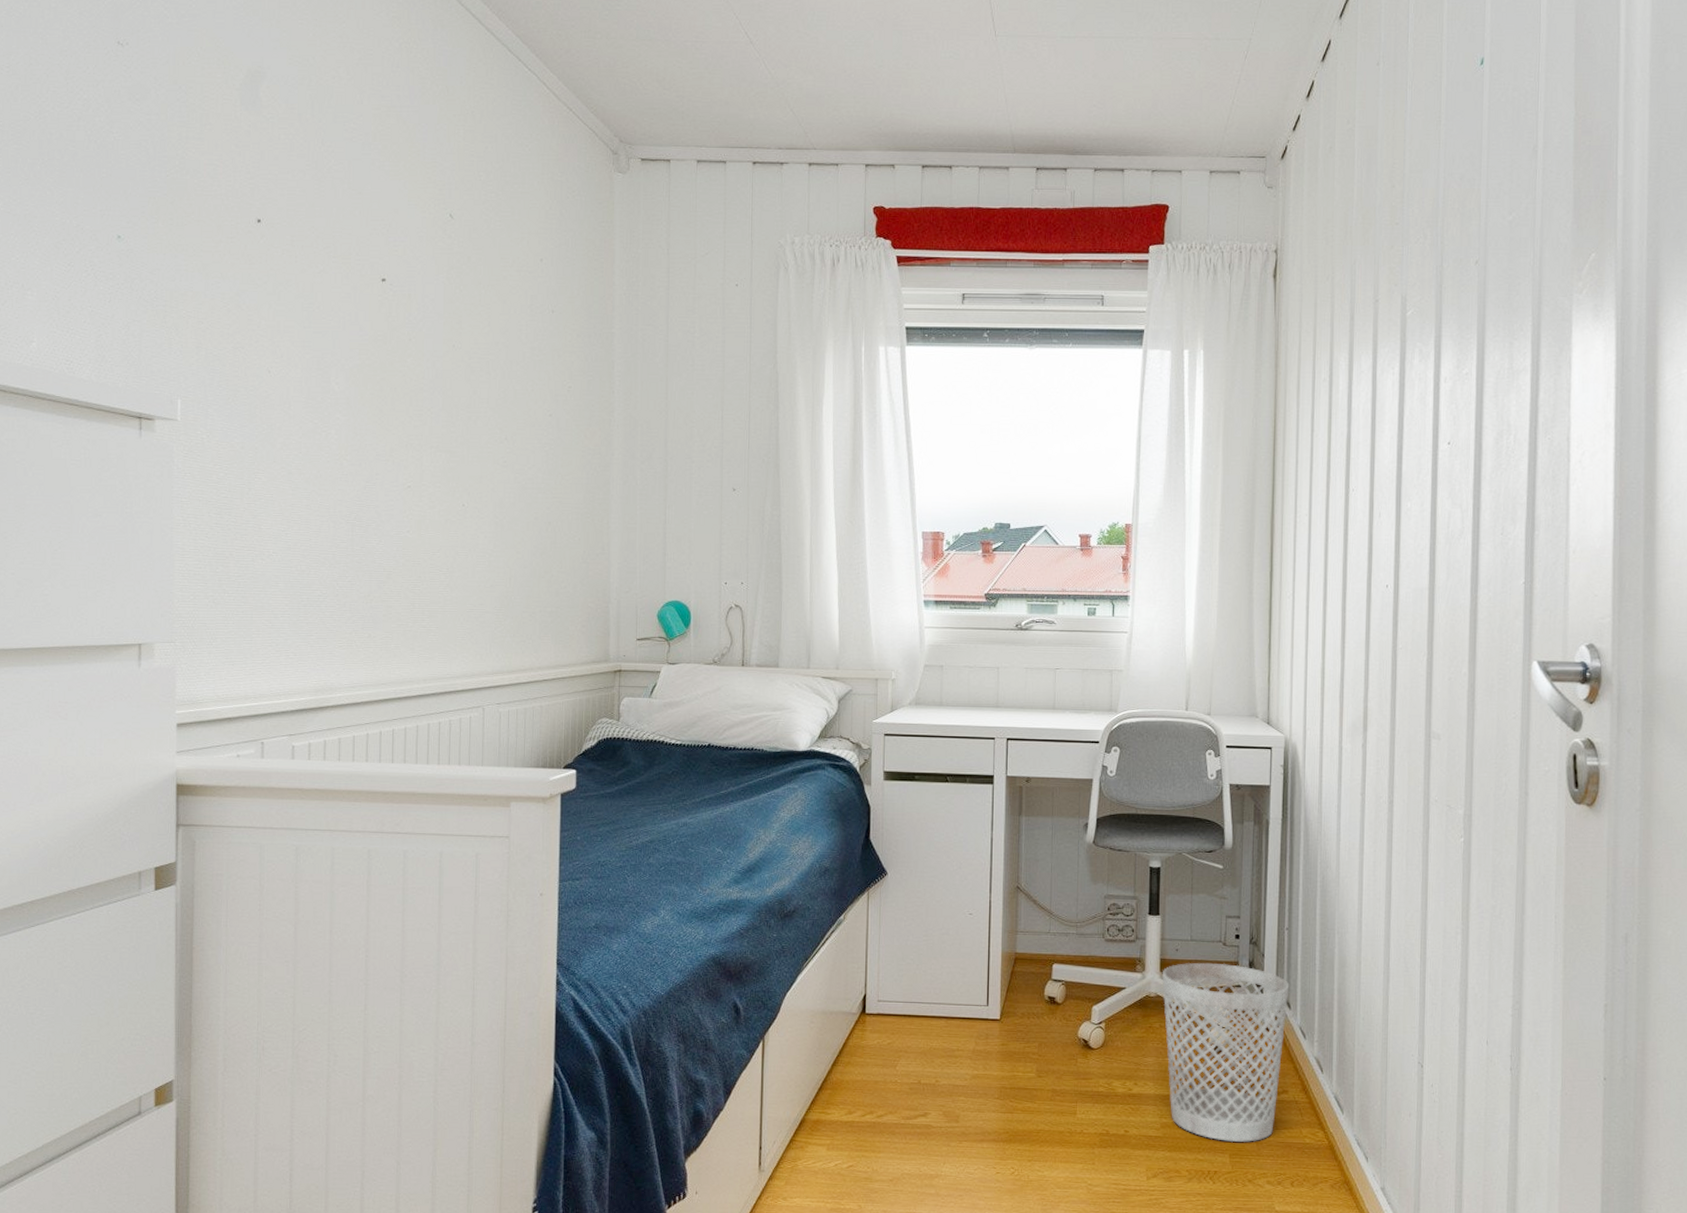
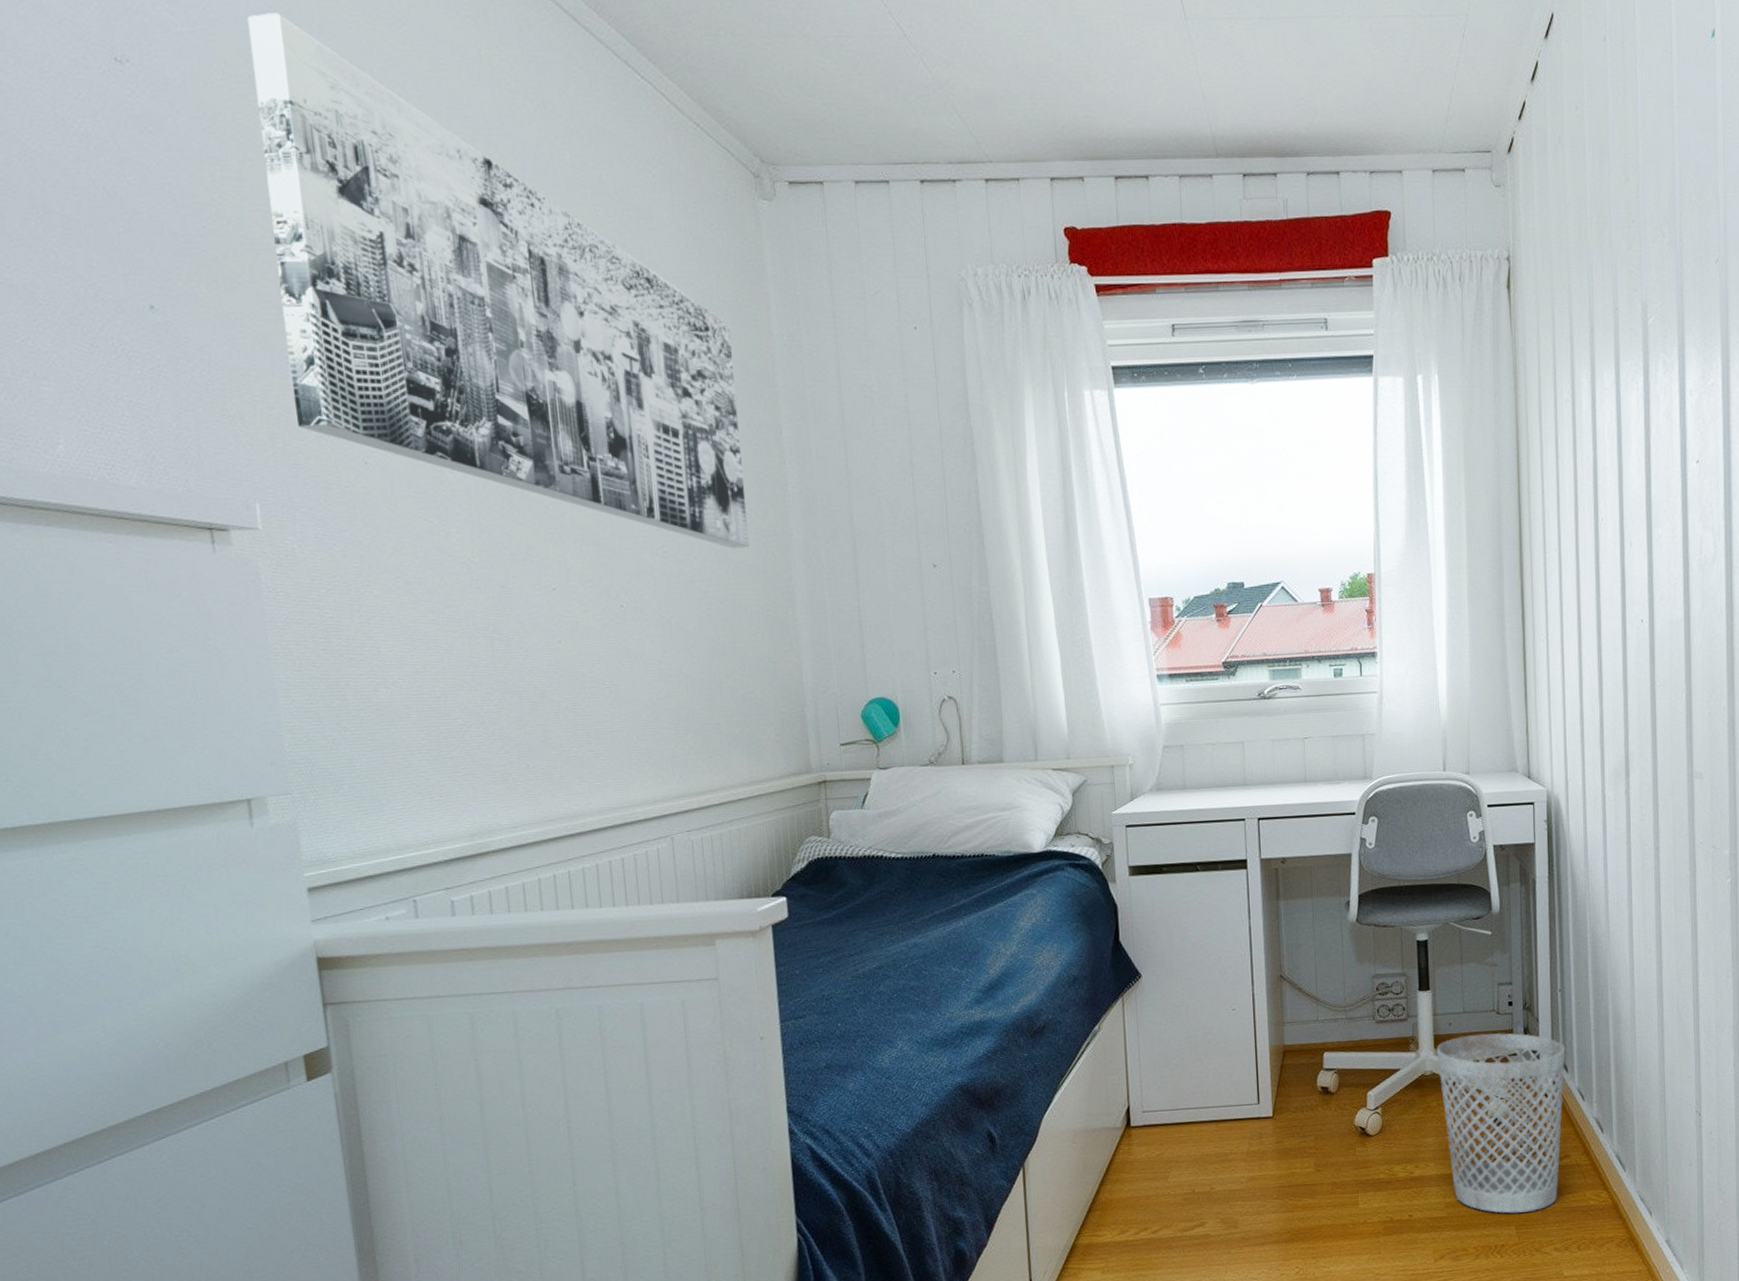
wall art: none [219,10,579,463] -> present [247,13,750,549]

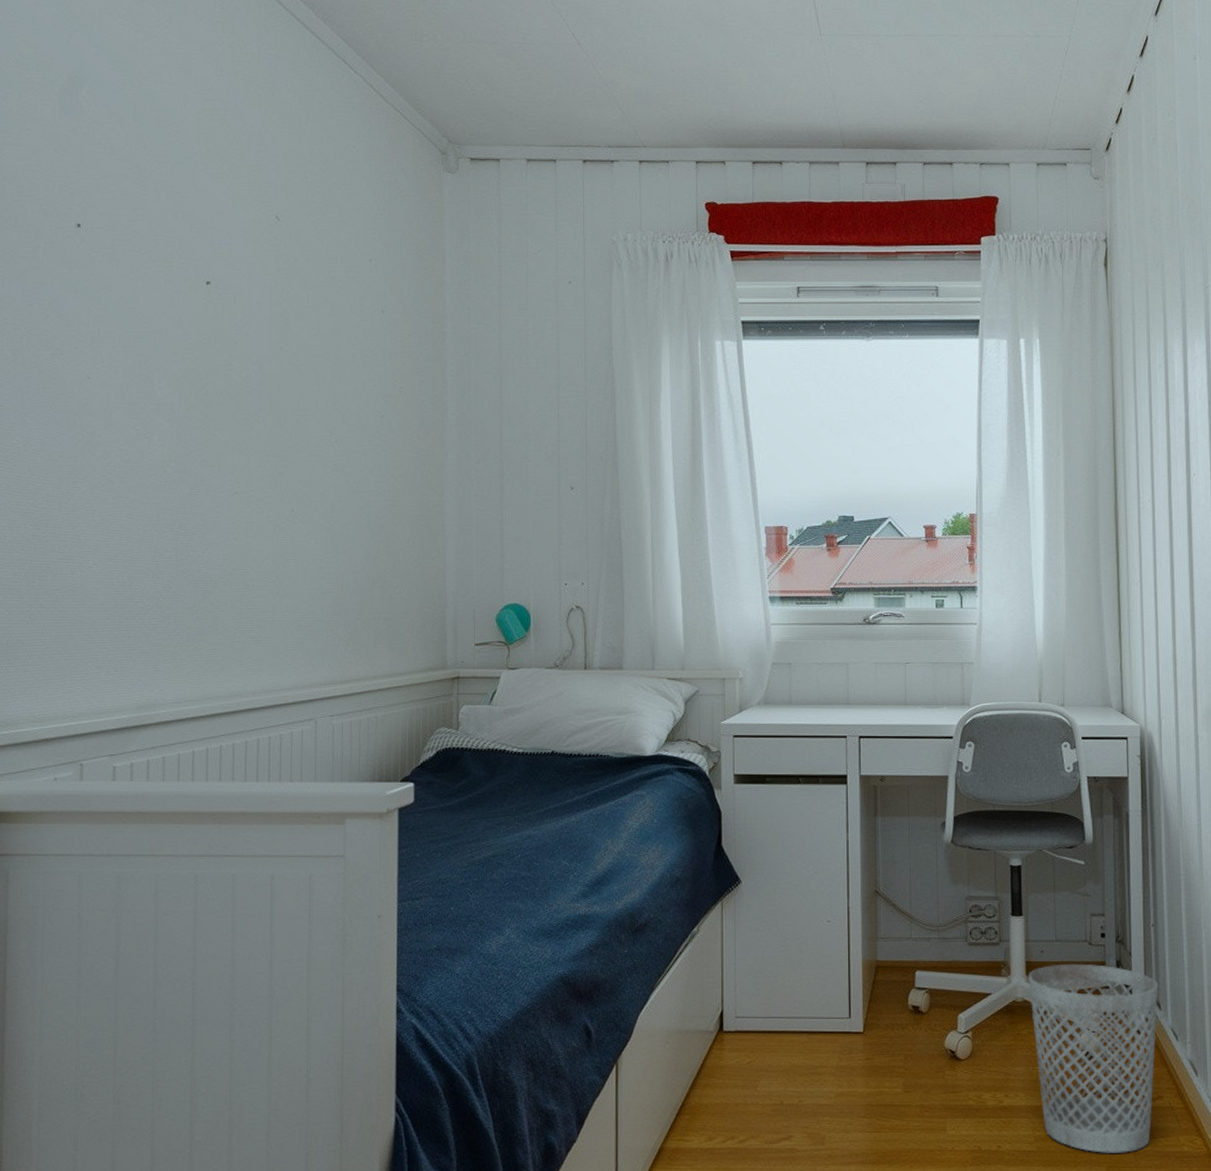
wall art: present [247,13,750,549] -> none [36,17,410,465]

